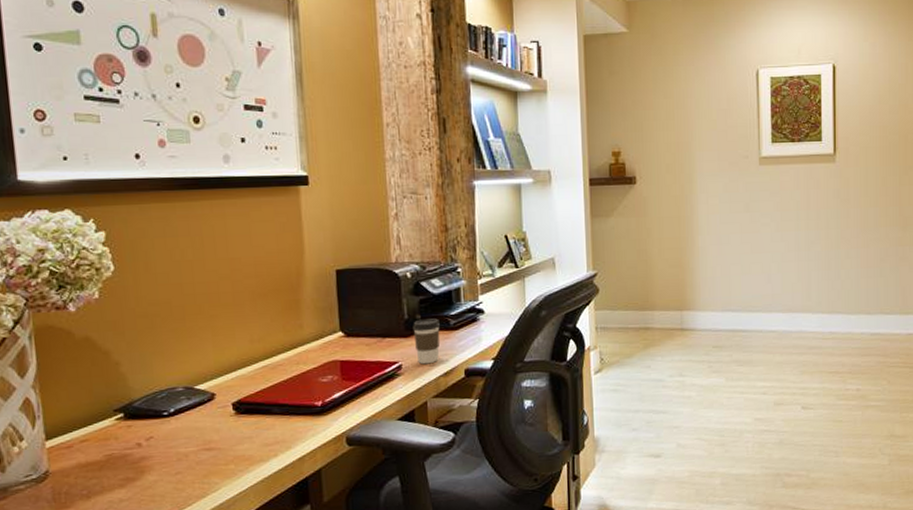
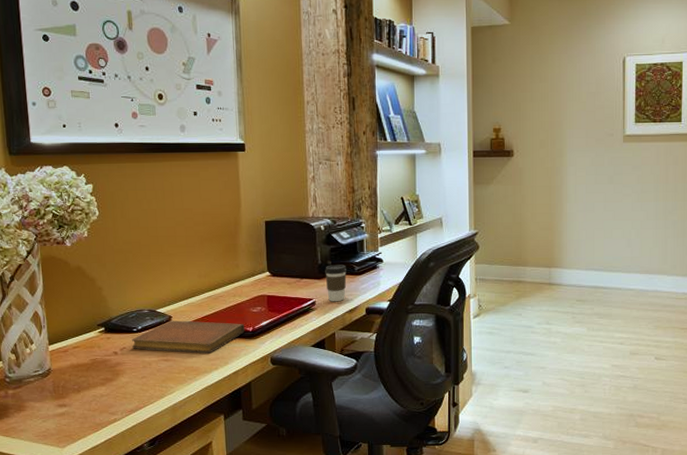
notebook: none [161,397,312,439] -> present [132,320,245,354]

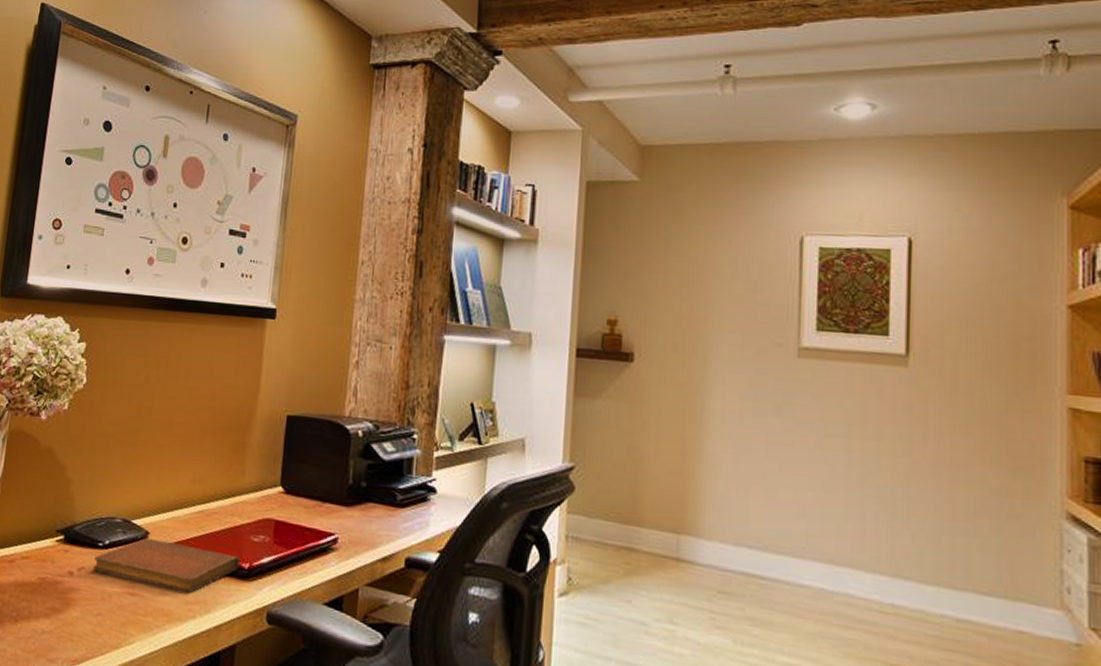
coffee cup: present [325,265,347,302] -> none [355,487,386,544]

